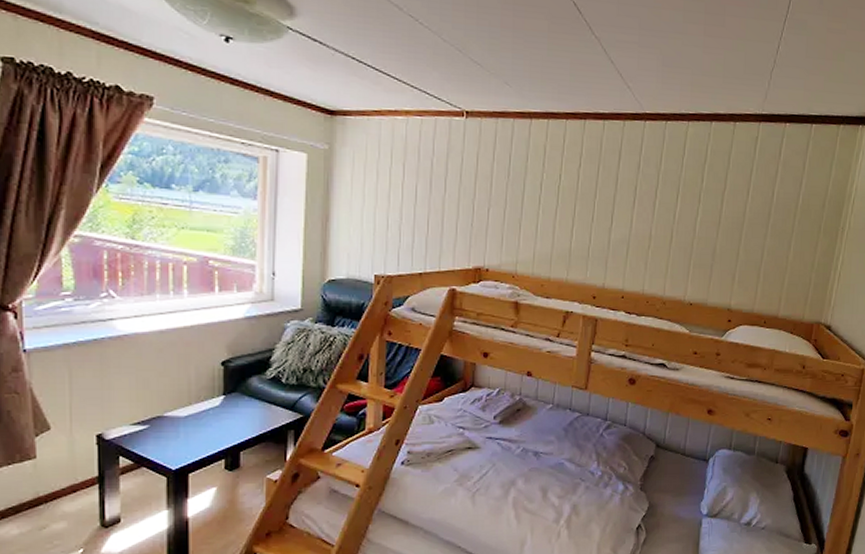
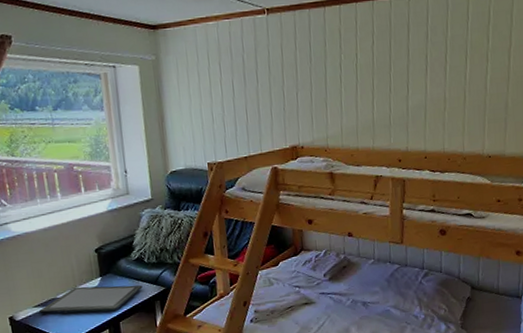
tablet: none [138,405,275,439] -> present [39,285,143,315]

